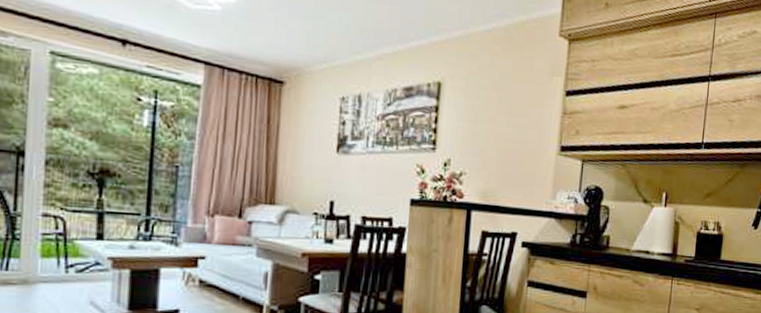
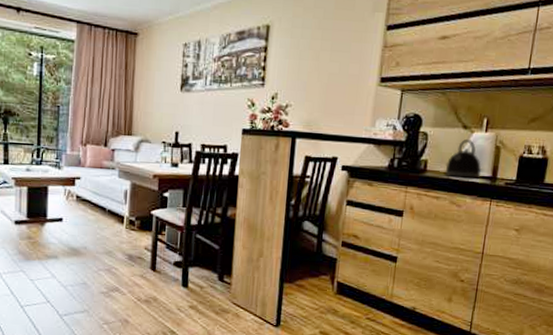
kettle: none [627,213,663,256] -> present [444,138,482,178]

